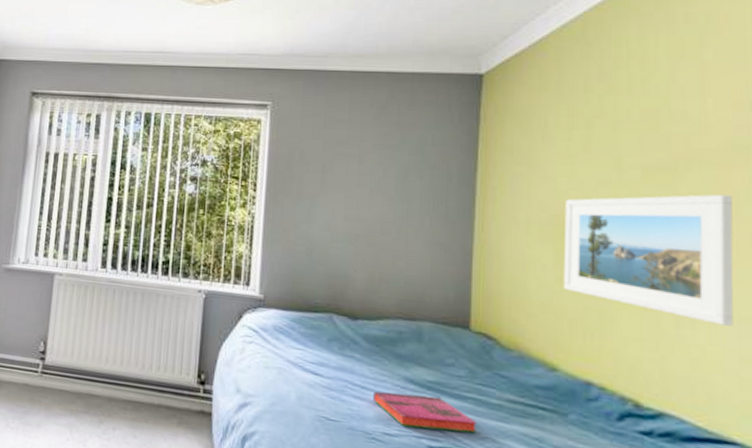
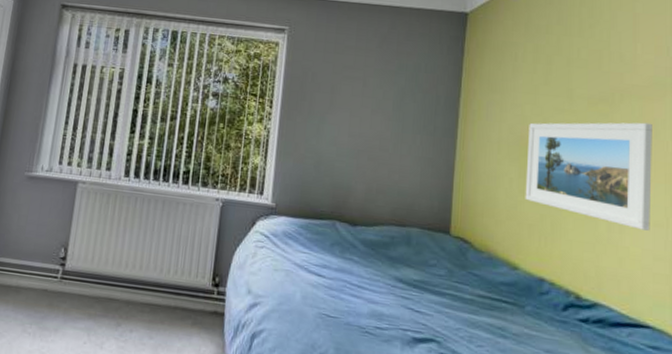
hardback book: present [373,391,478,434] -> none [368,290,454,325]

